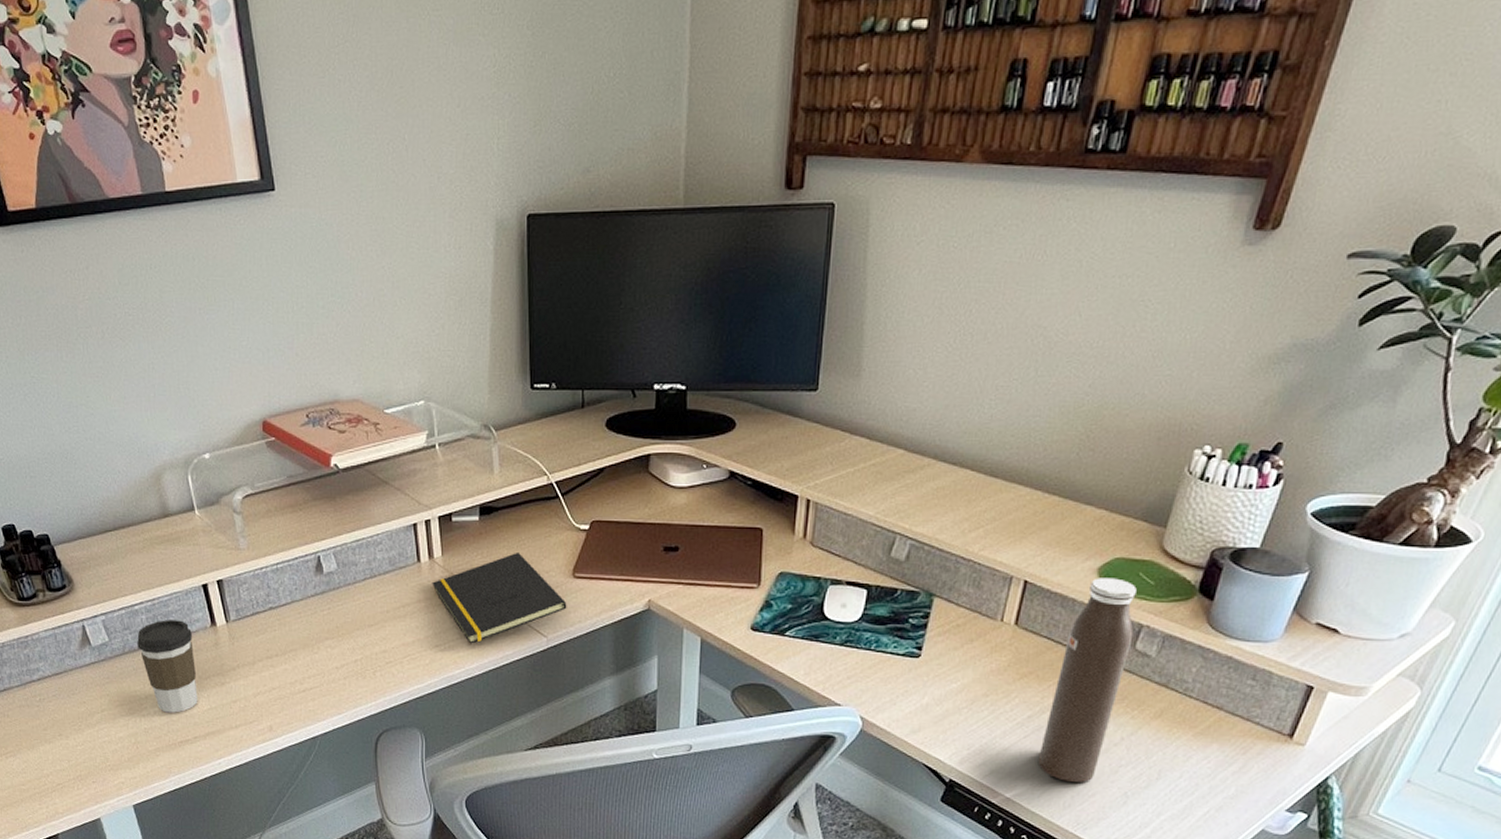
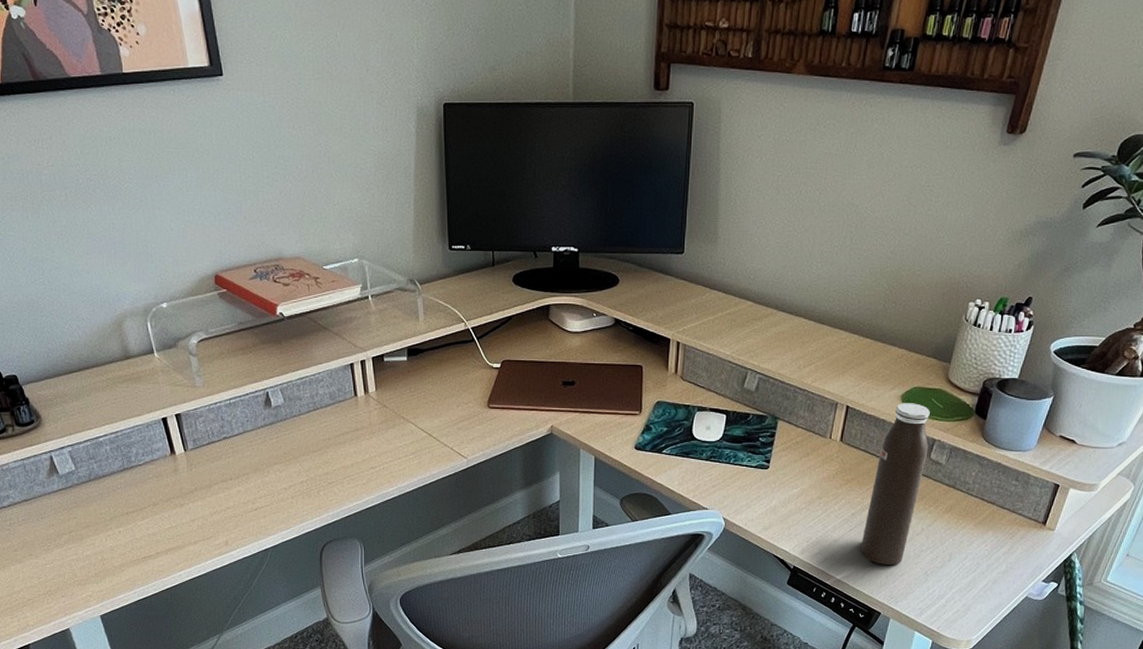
coffee cup: present [137,620,198,713] -> none [102,450,160,532]
notepad: present [432,553,567,644] -> none [367,388,483,466]

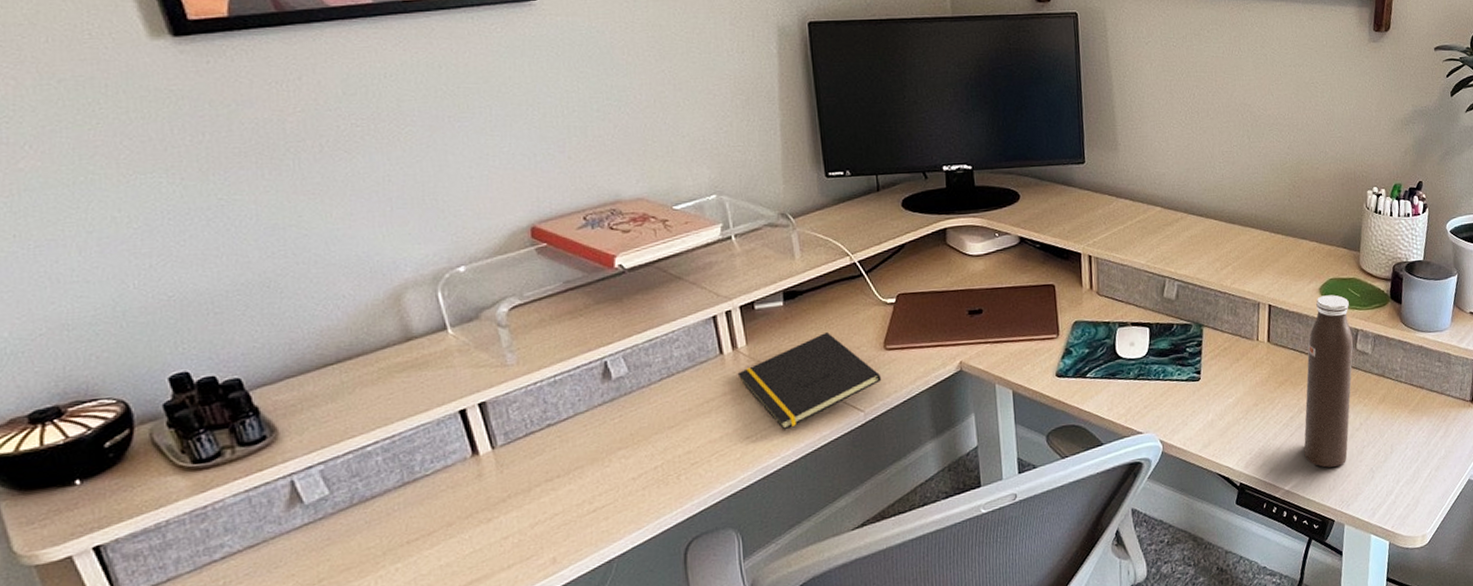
notepad: none [367,388,483,466] -> present [737,332,882,430]

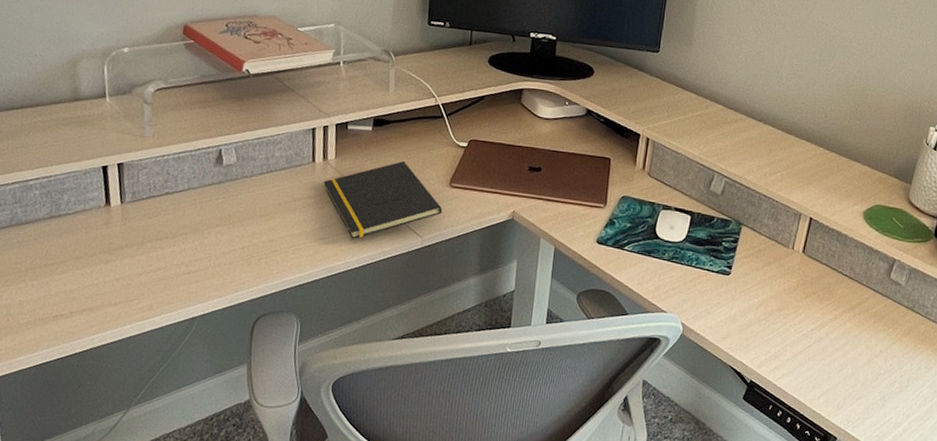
water bottle: present [1303,295,1354,468] -> none [818,219,891,387]

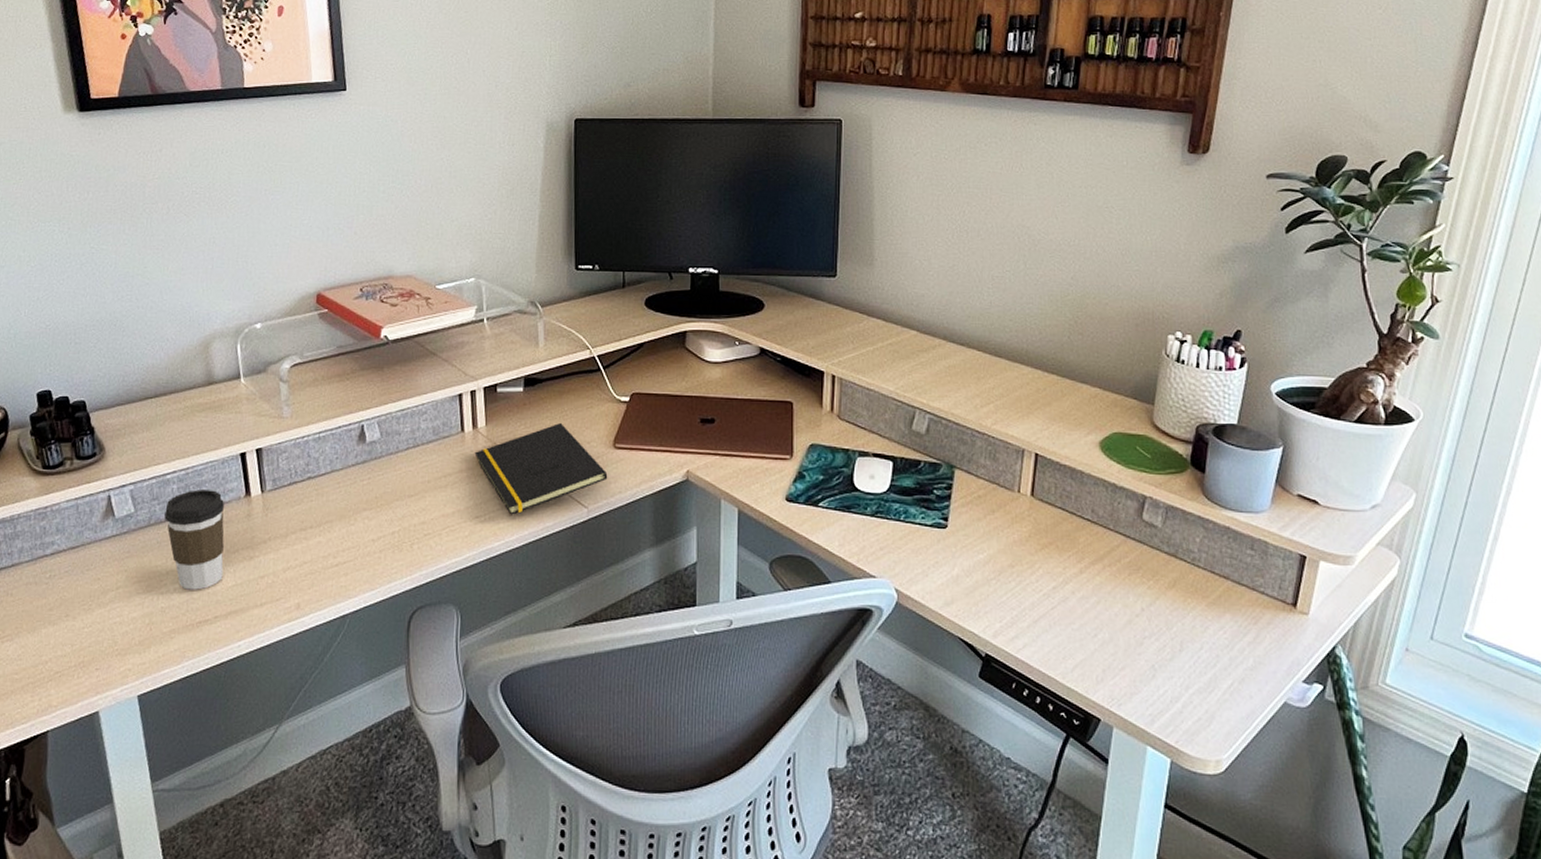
coffee cup: none [26,196,85,287] -> present [164,490,225,590]

